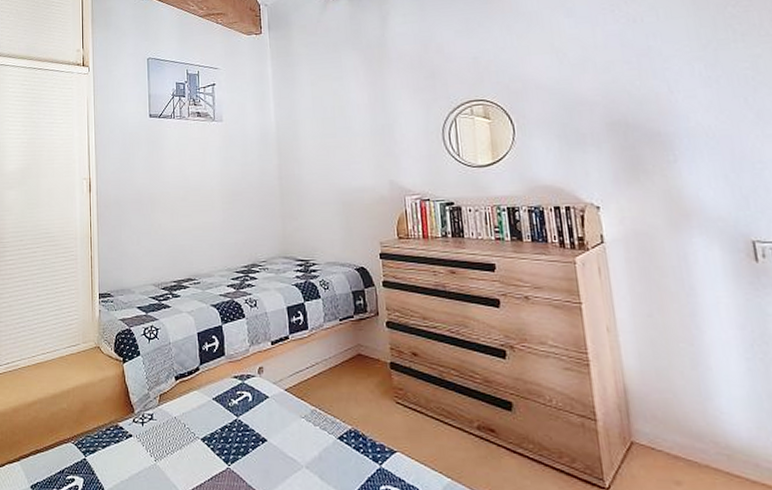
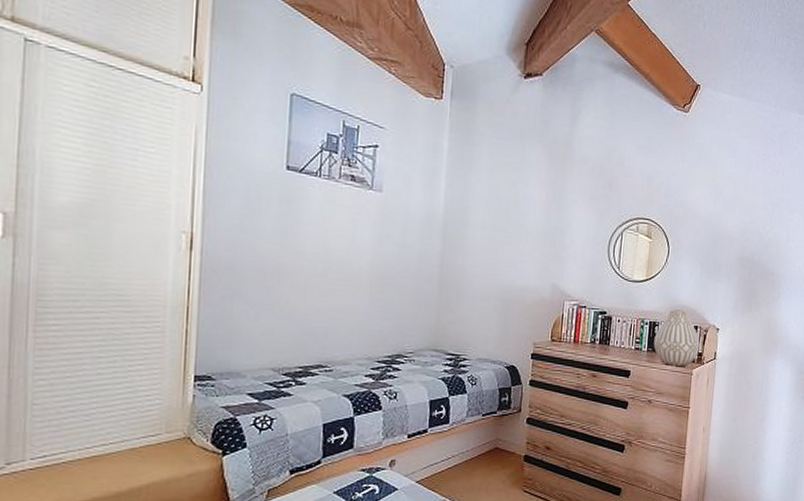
vase: none [516,189,579,256] -> present [653,308,700,367]

